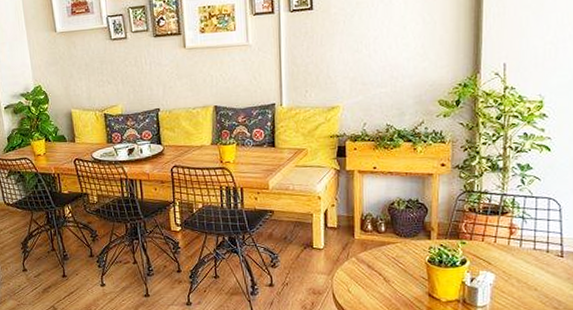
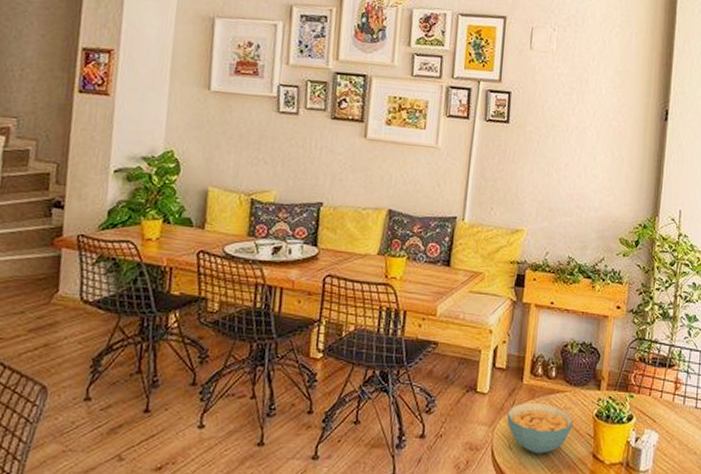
cereal bowl: none [343,253,407,295] -> present [507,402,574,454]

